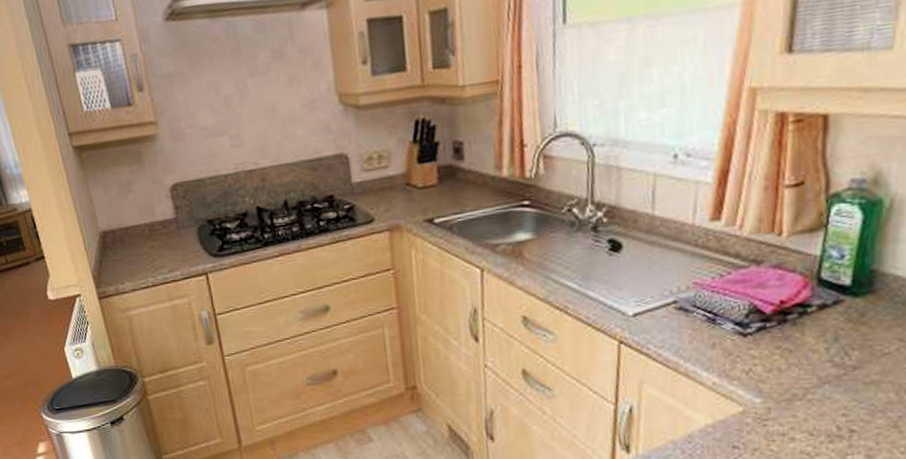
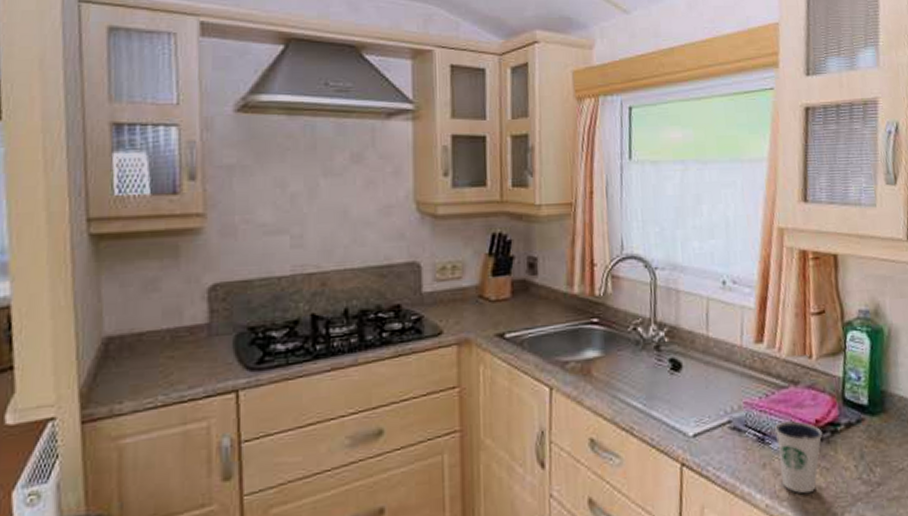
dixie cup: none [728,302,788,374] -> present [774,421,823,494]

